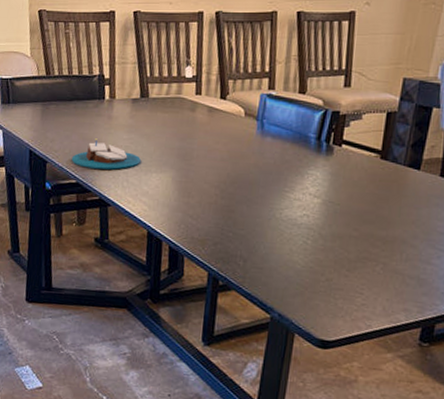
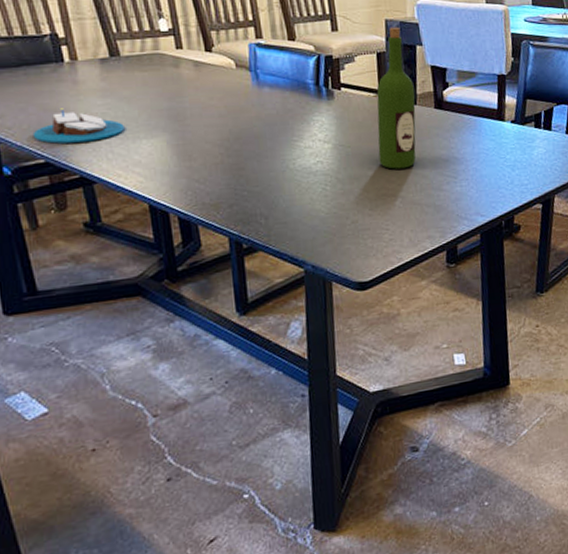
wine bottle: none [367,86,422,235] -> present [376,27,416,169]

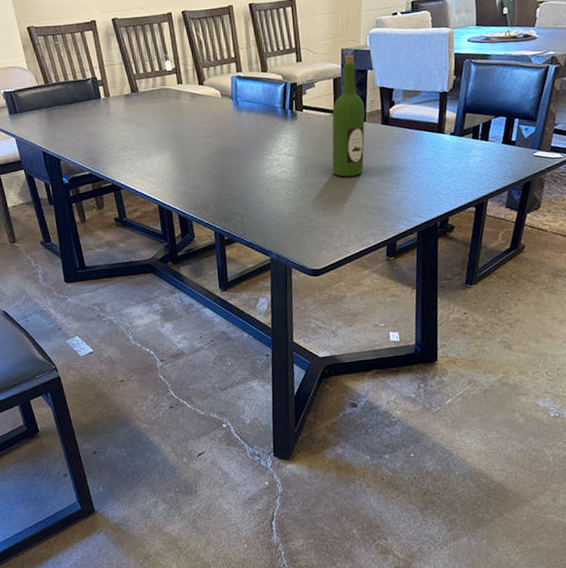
candle: present [32,108,124,144] -> none [81,133,141,160]

